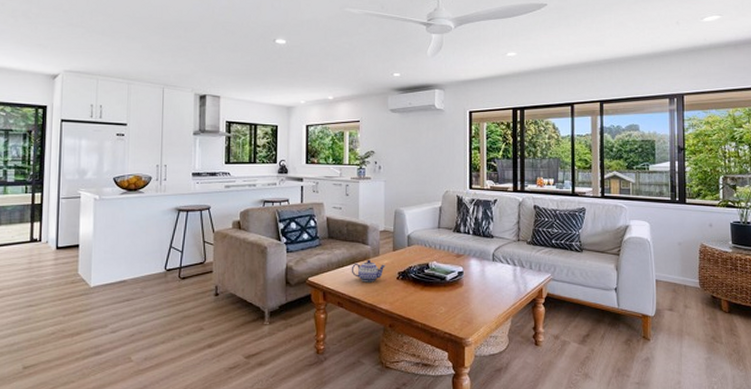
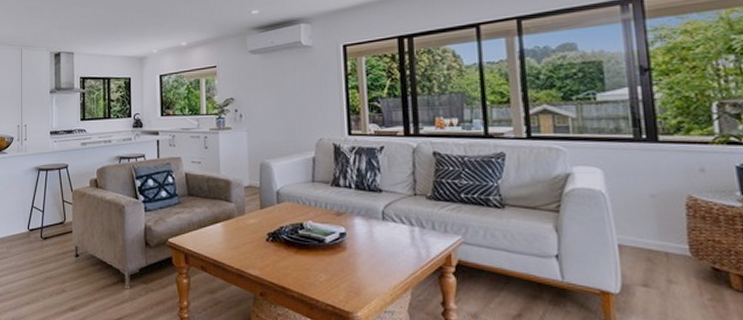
teapot: present [351,259,385,283] -> none [214,218,252,245]

